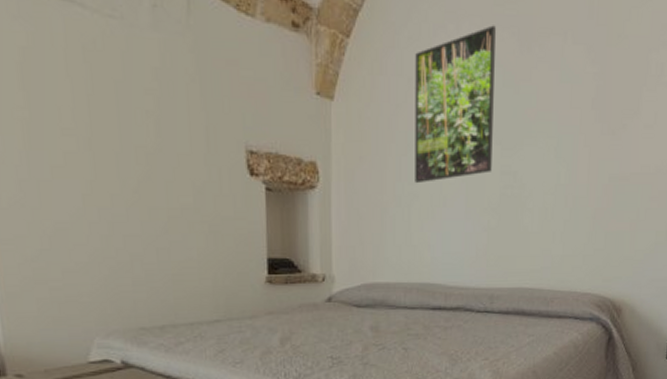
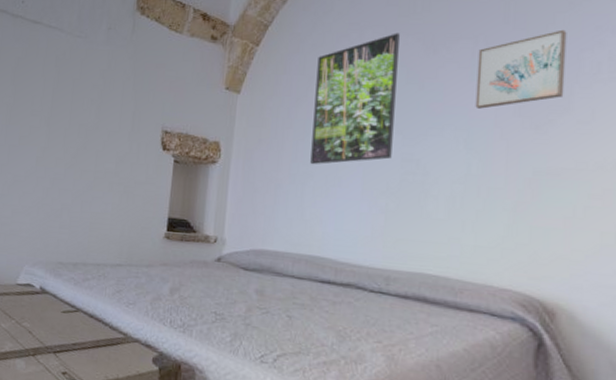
wall art: none [564,27,640,114] -> present [475,29,567,109]

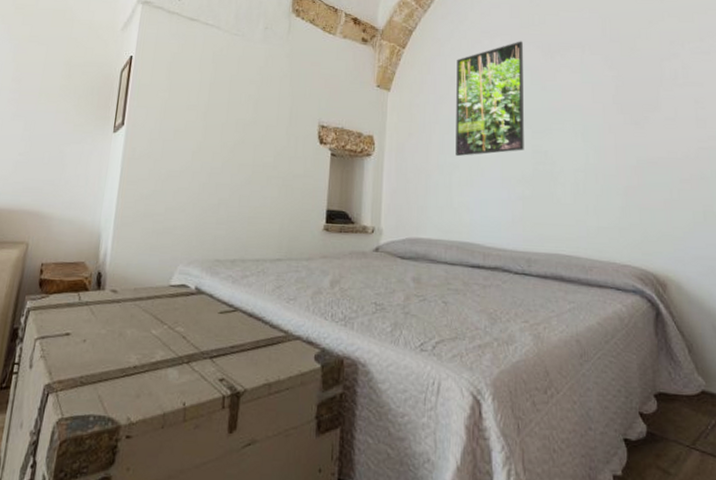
wall art: present [475,29,567,109] -> none [585,43,653,107]

